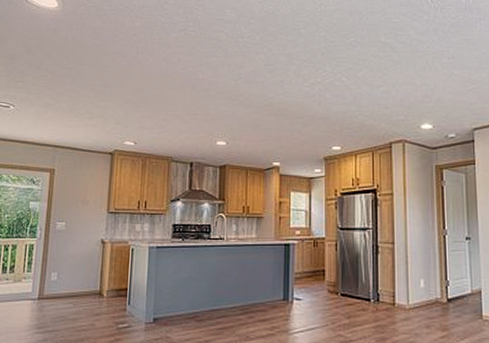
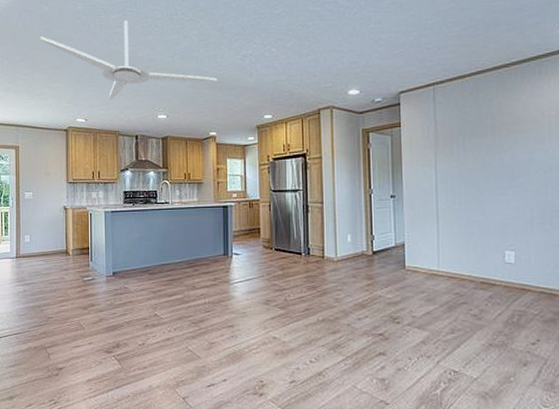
ceiling fan: none [89,40,284,123] -> present [39,20,218,100]

